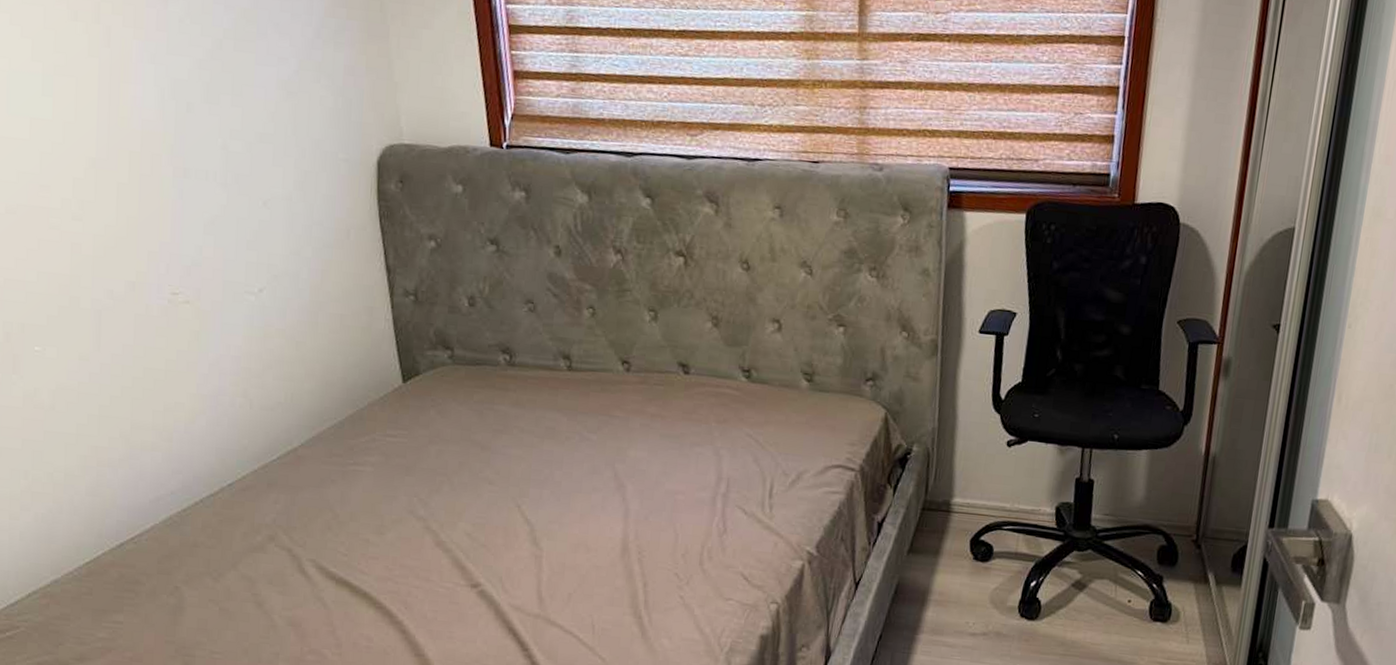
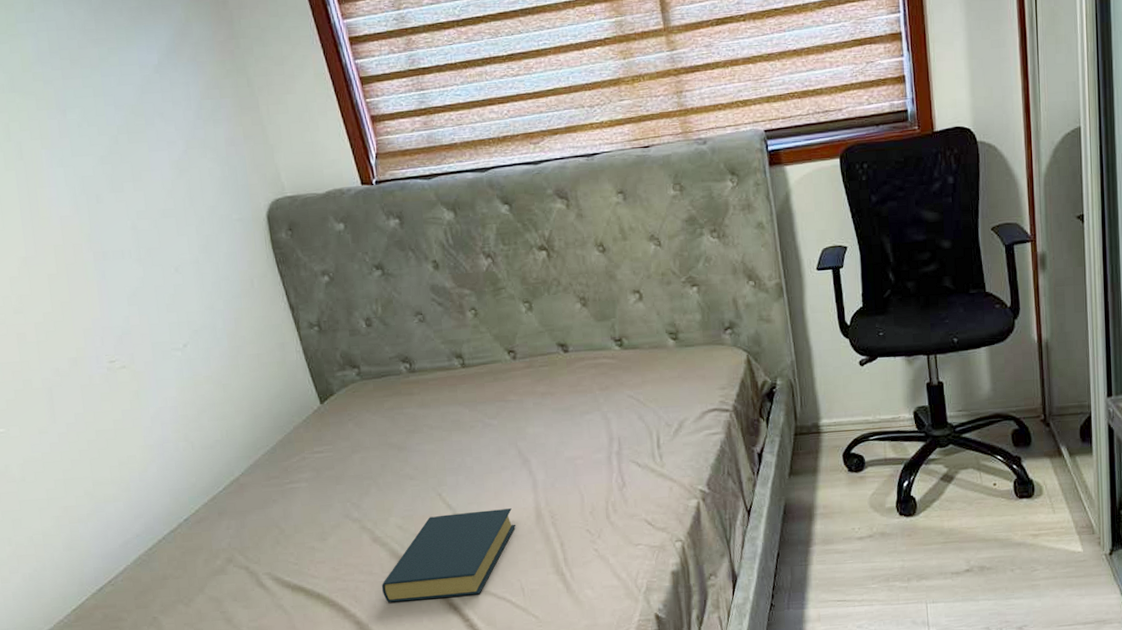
hardback book: none [437,529,597,624] -> present [382,508,515,603]

